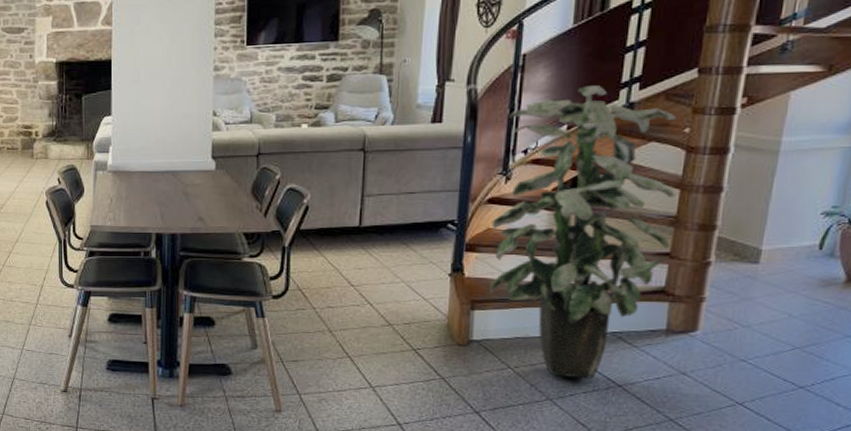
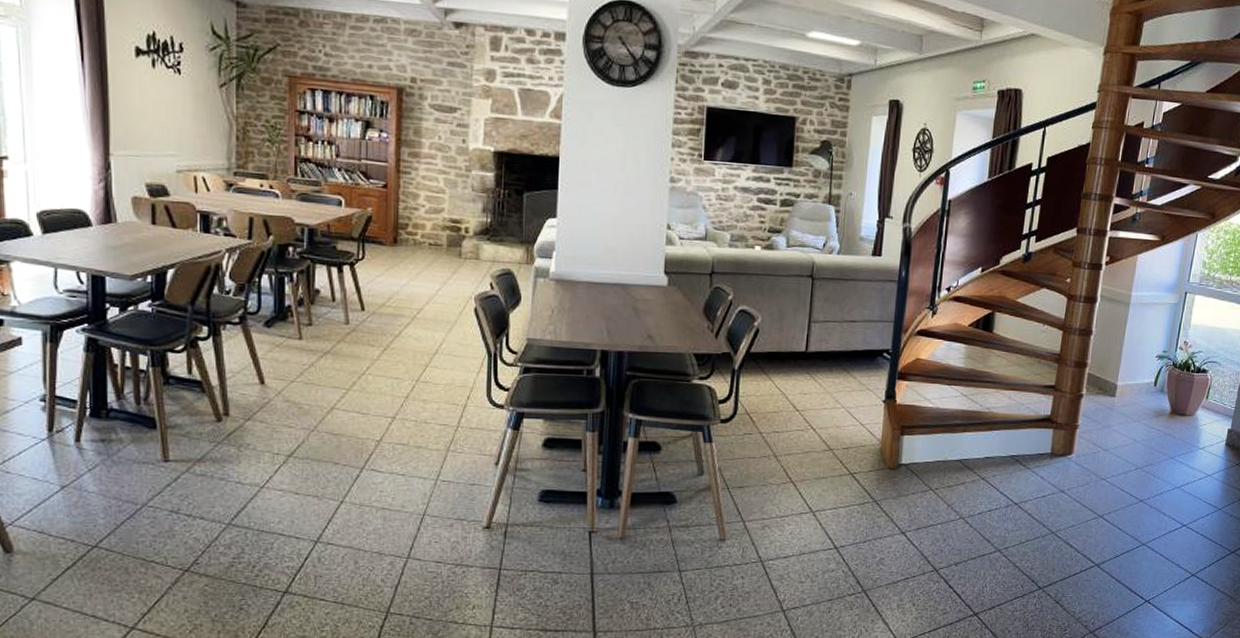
indoor plant: present [489,85,676,379] -> none [916,234,1061,498]

